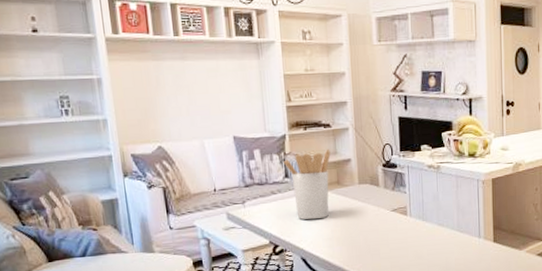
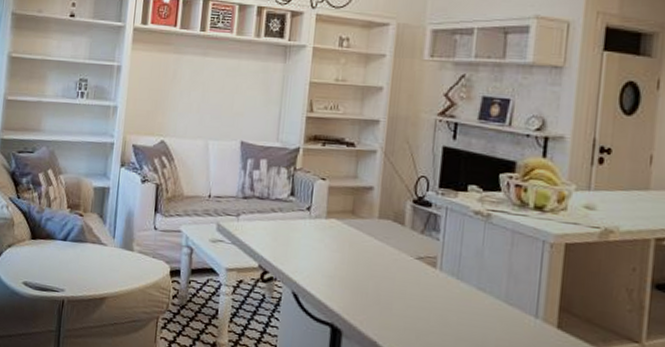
utensil holder: present [283,148,331,220] -> none [291,170,350,251]

